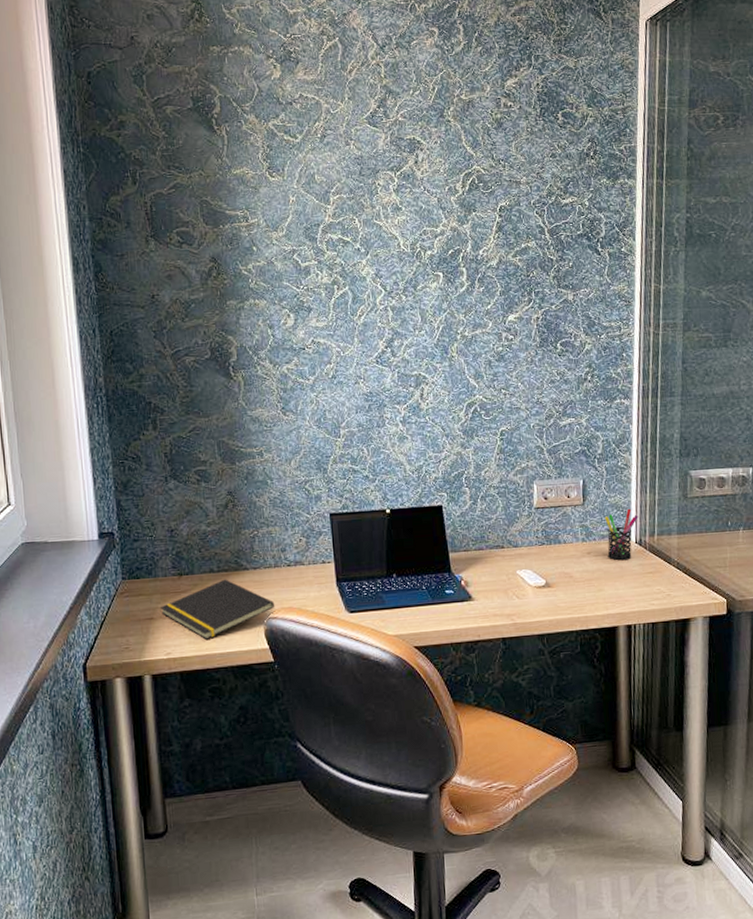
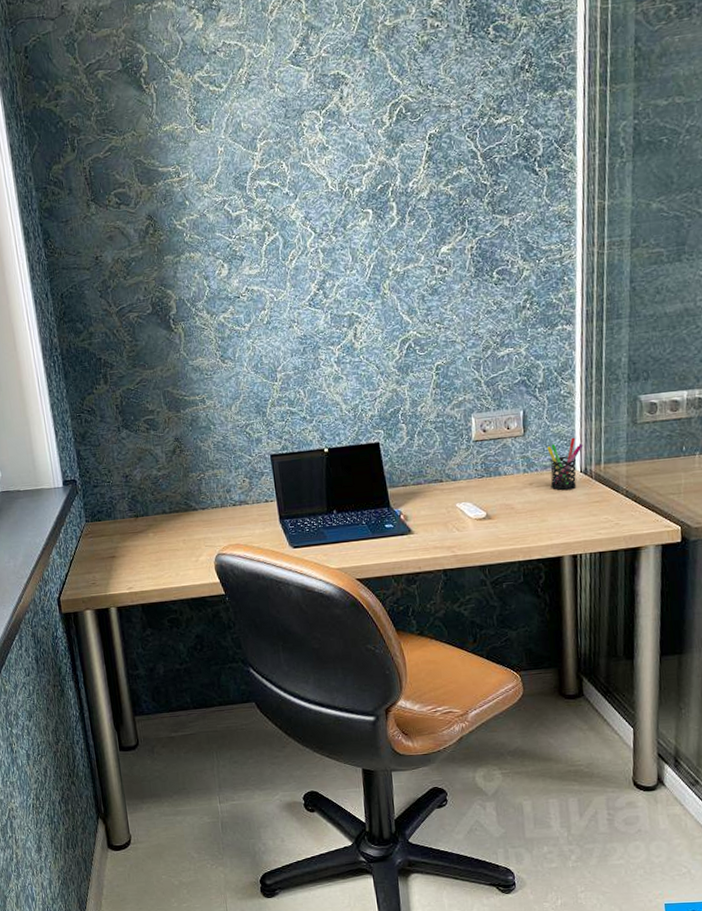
notepad: present [160,579,275,639] -> none [120,519,224,575]

